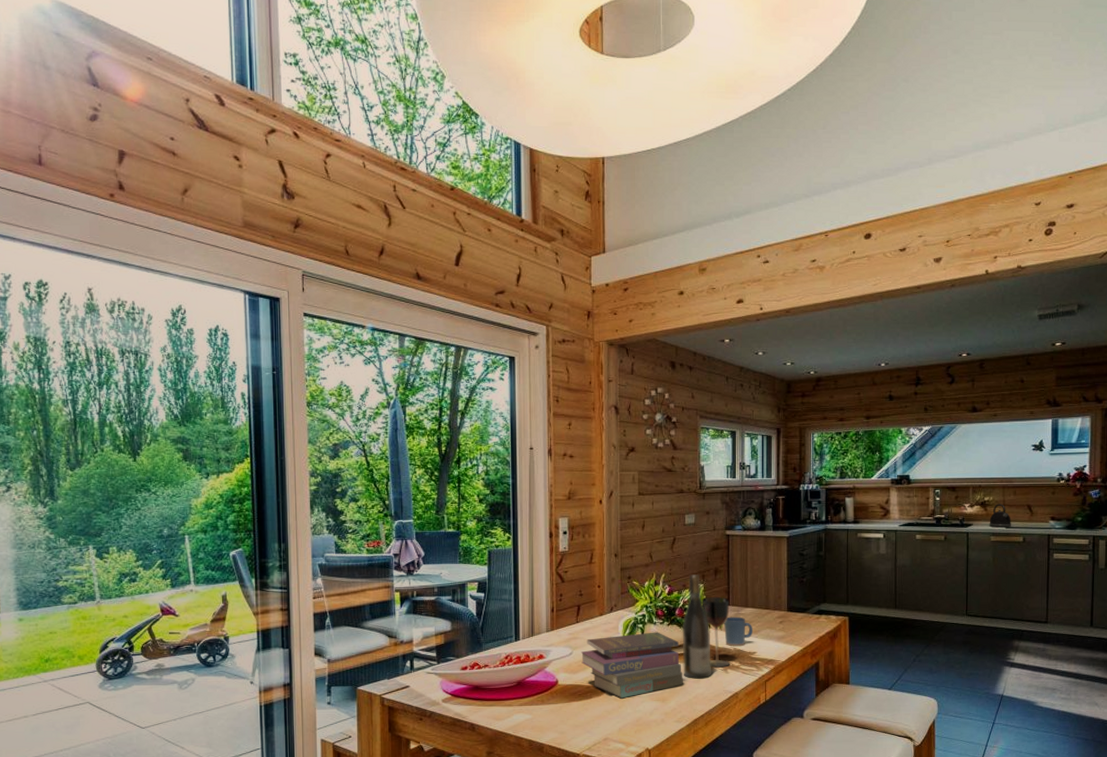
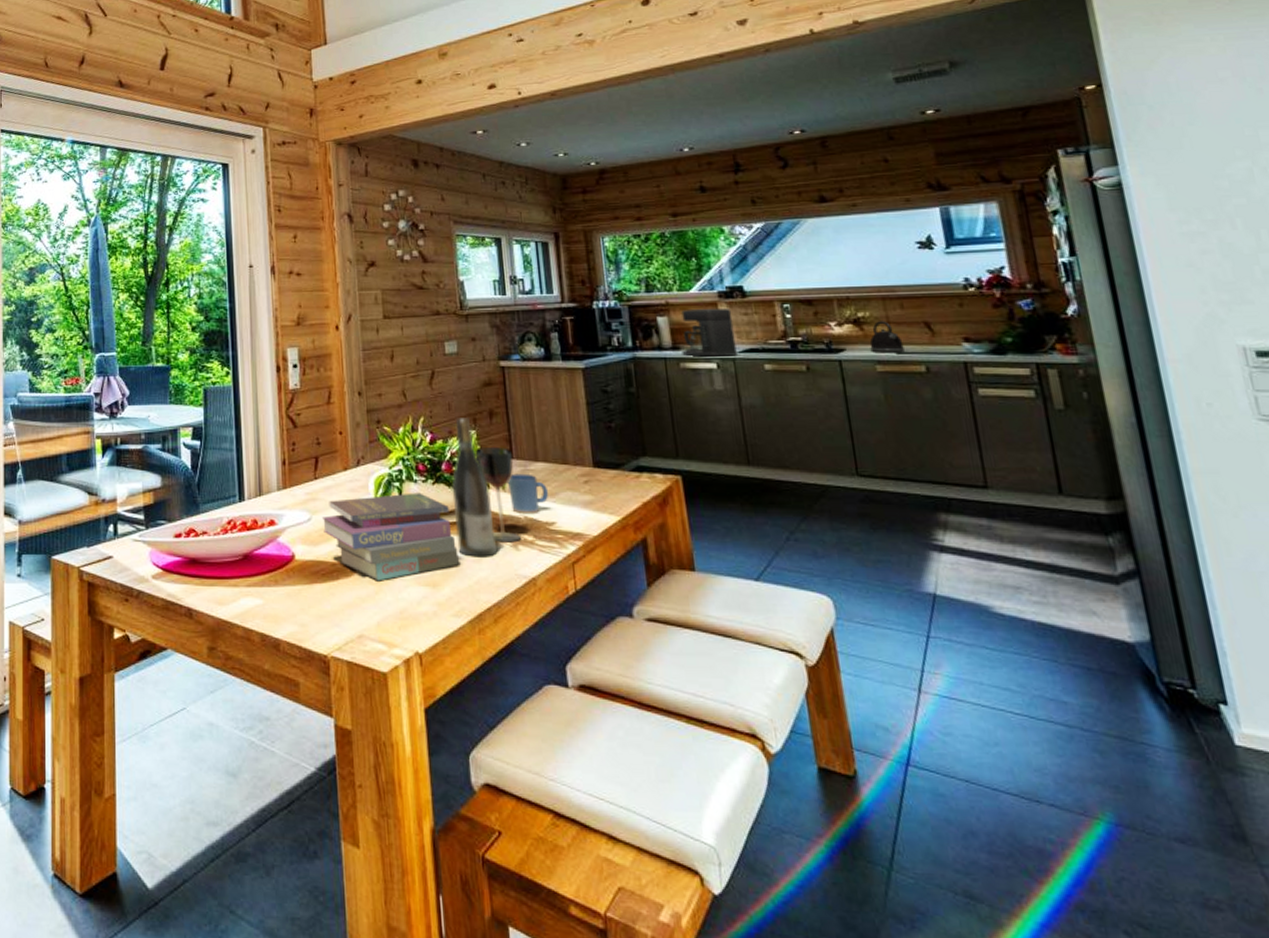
coffee maker: none [860,491,900,530] -> present [681,308,739,358]

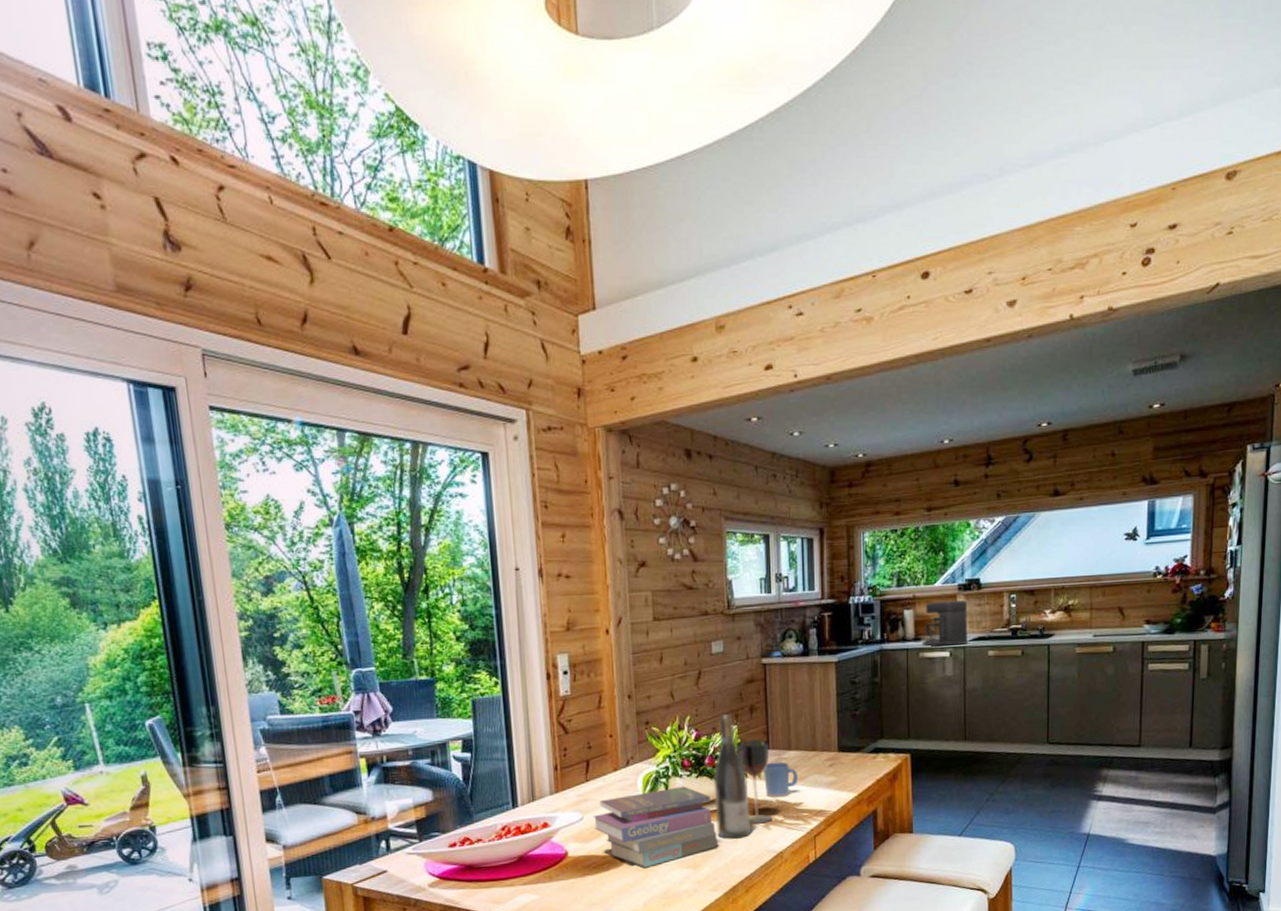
kettle: present [869,321,905,353] -> none [1074,607,1100,637]

